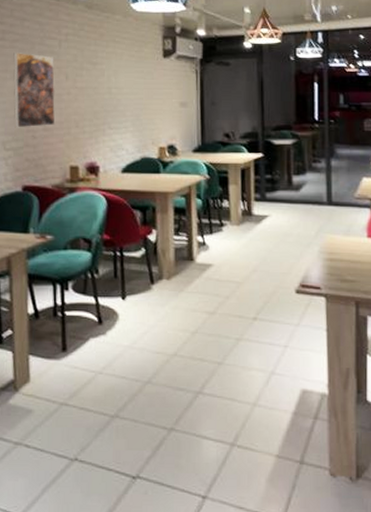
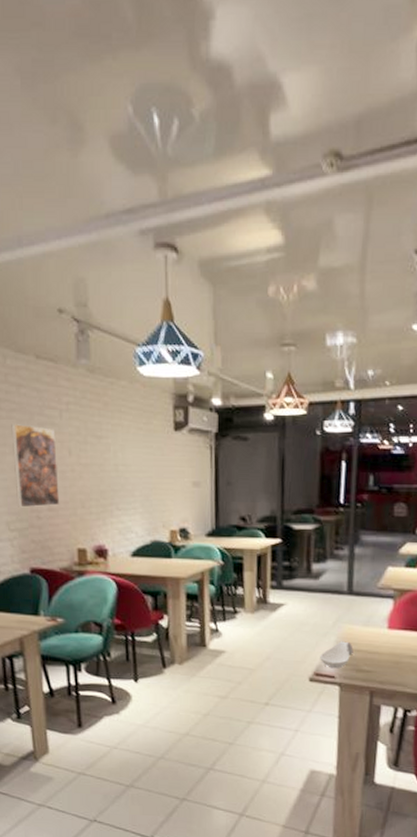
spoon rest: none [305,251,336,279] -> present [320,641,353,669]

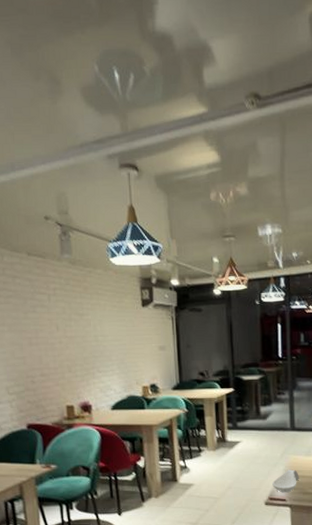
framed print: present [11,424,60,508] -> none [8,307,51,375]

